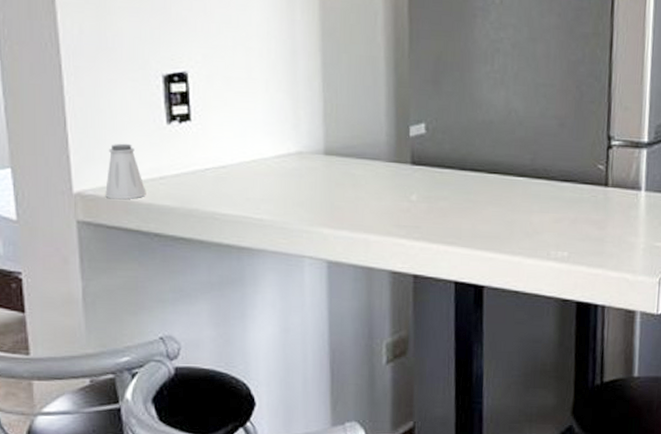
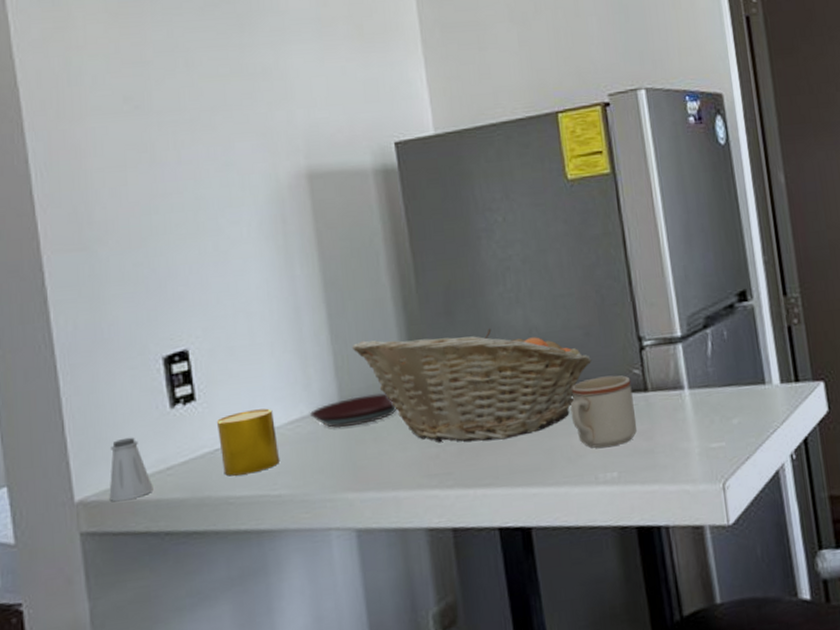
cup: none [209,138,265,196] -> present [216,408,280,476]
plate: none [296,143,377,170] -> present [310,393,397,428]
fruit basket: none [341,93,563,206] -> present [352,328,592,443]
mug: none [535,165,594,230] -> present [570,375,637,448]

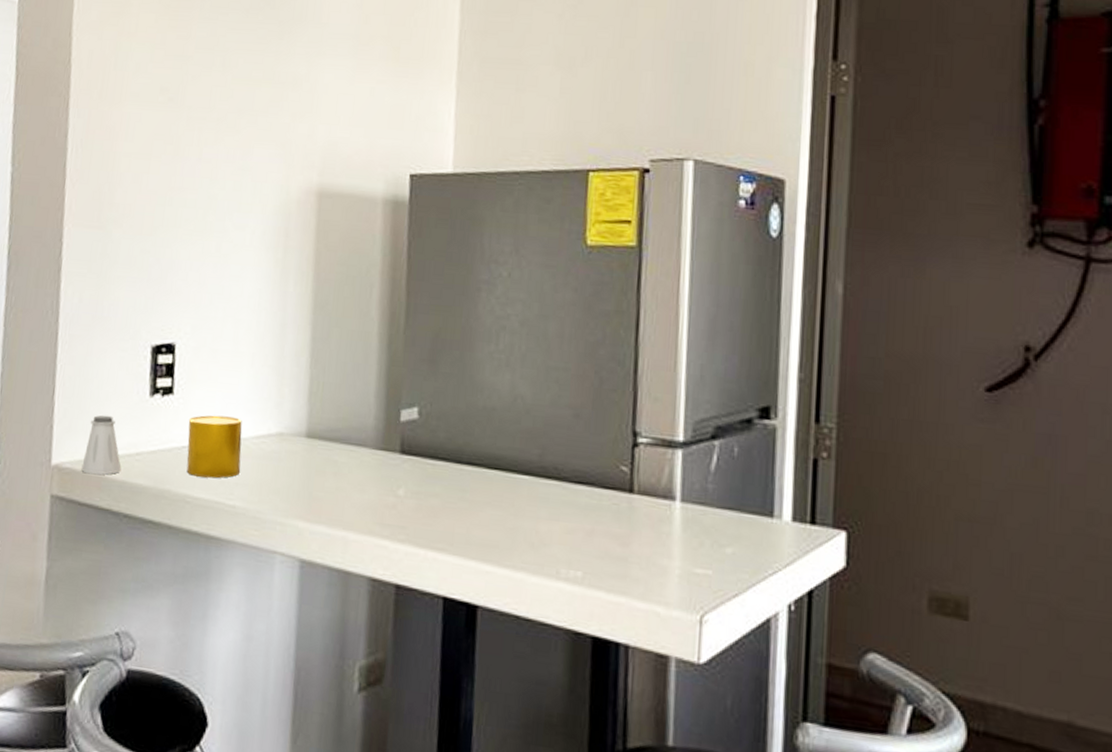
plate: present [310,393,397,428] -> none [277,425,363,456]
fruit basket: present [352,328,592,443] -> none [329,371,577,507]
mug: present [570,375,637,448] -> none [542,464,616,544]

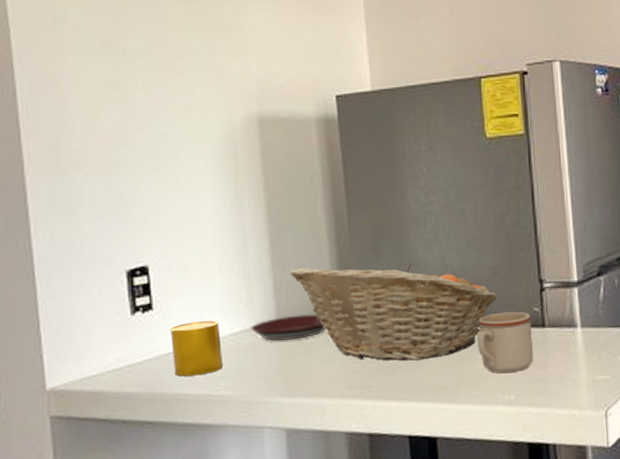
saltshaker: present [81,415,121,475] -> none [76,337,114,392]
plate: none [277,425,363,456] -> present [251,314,326,342]
fruit basket: none [329,371,577,507] -> present [289,263,498,361]
mug: none [542,464,616,544] -> present [476,311,533,374]

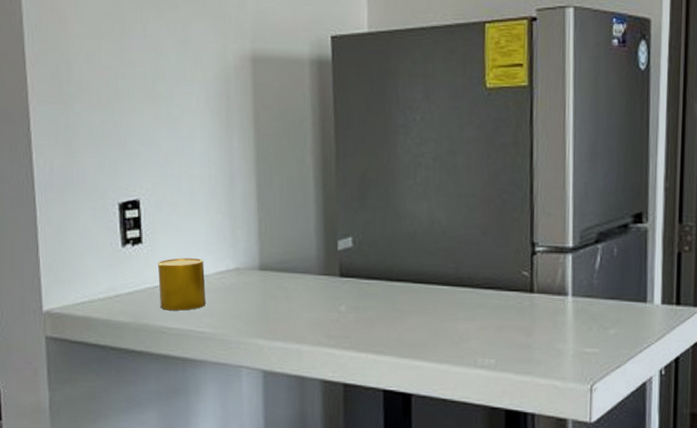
plate: present [251,314,326,342] -> none [234,259,308,284]
fruit basket: present [289,263,498,361] -> none [274,212,486,315]
mug: present [476,311,533,374] -> none [460,273,519,337]

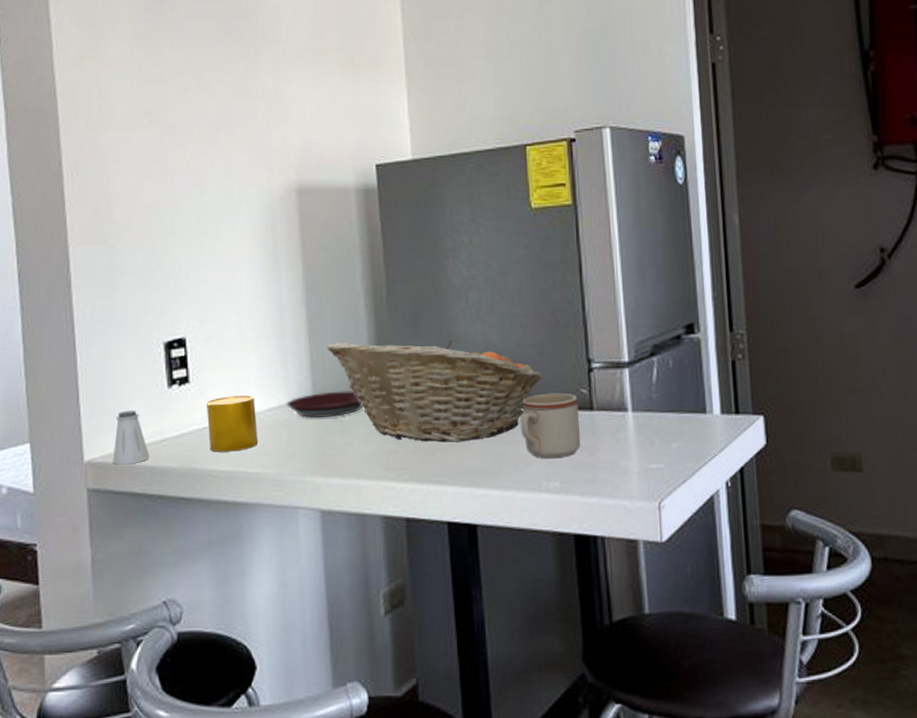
saltshaker: none [69,265,104,317] -> present [113,410,150,465]
plate: none [234,259,308,284] -> present [287,391,363,419]
fruit basket: none [274,212,486,315] -> present [326,339,543,443]
mug: none [460,273,519,337] -> present [520,392,580,459]

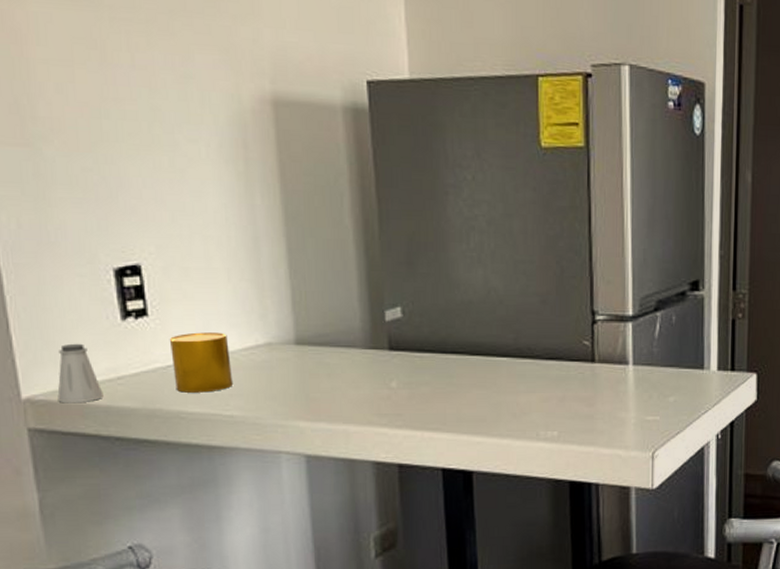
plate: present [287,391,363,419] -> none [265,332,353,360]
fruit basket: present [326,339,543,443] -> none [310,279,546,390]
mug: present [520,392,580,459] -> none [520,343,580,409]

